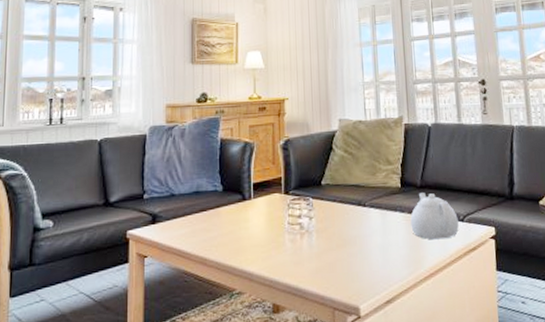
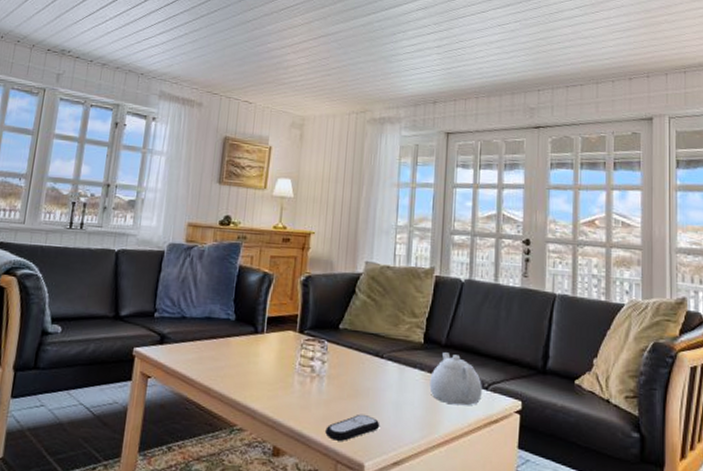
remote control: none [320,260,370,289] -> present [325,414,380,441]

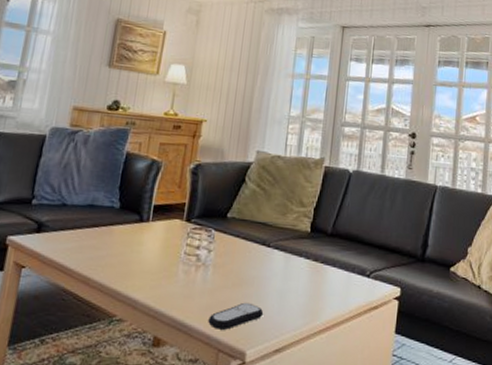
teapot: present [429,352,482,406] -> none [314,241,365,293]

